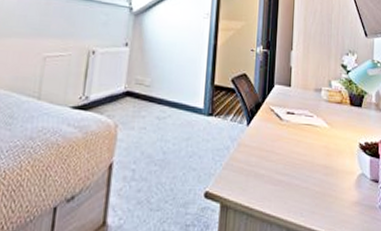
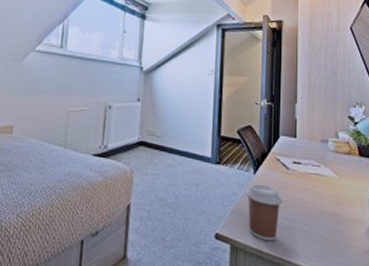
coffee cup: none [237,136,275,197] -> present [245,183,282,241]

